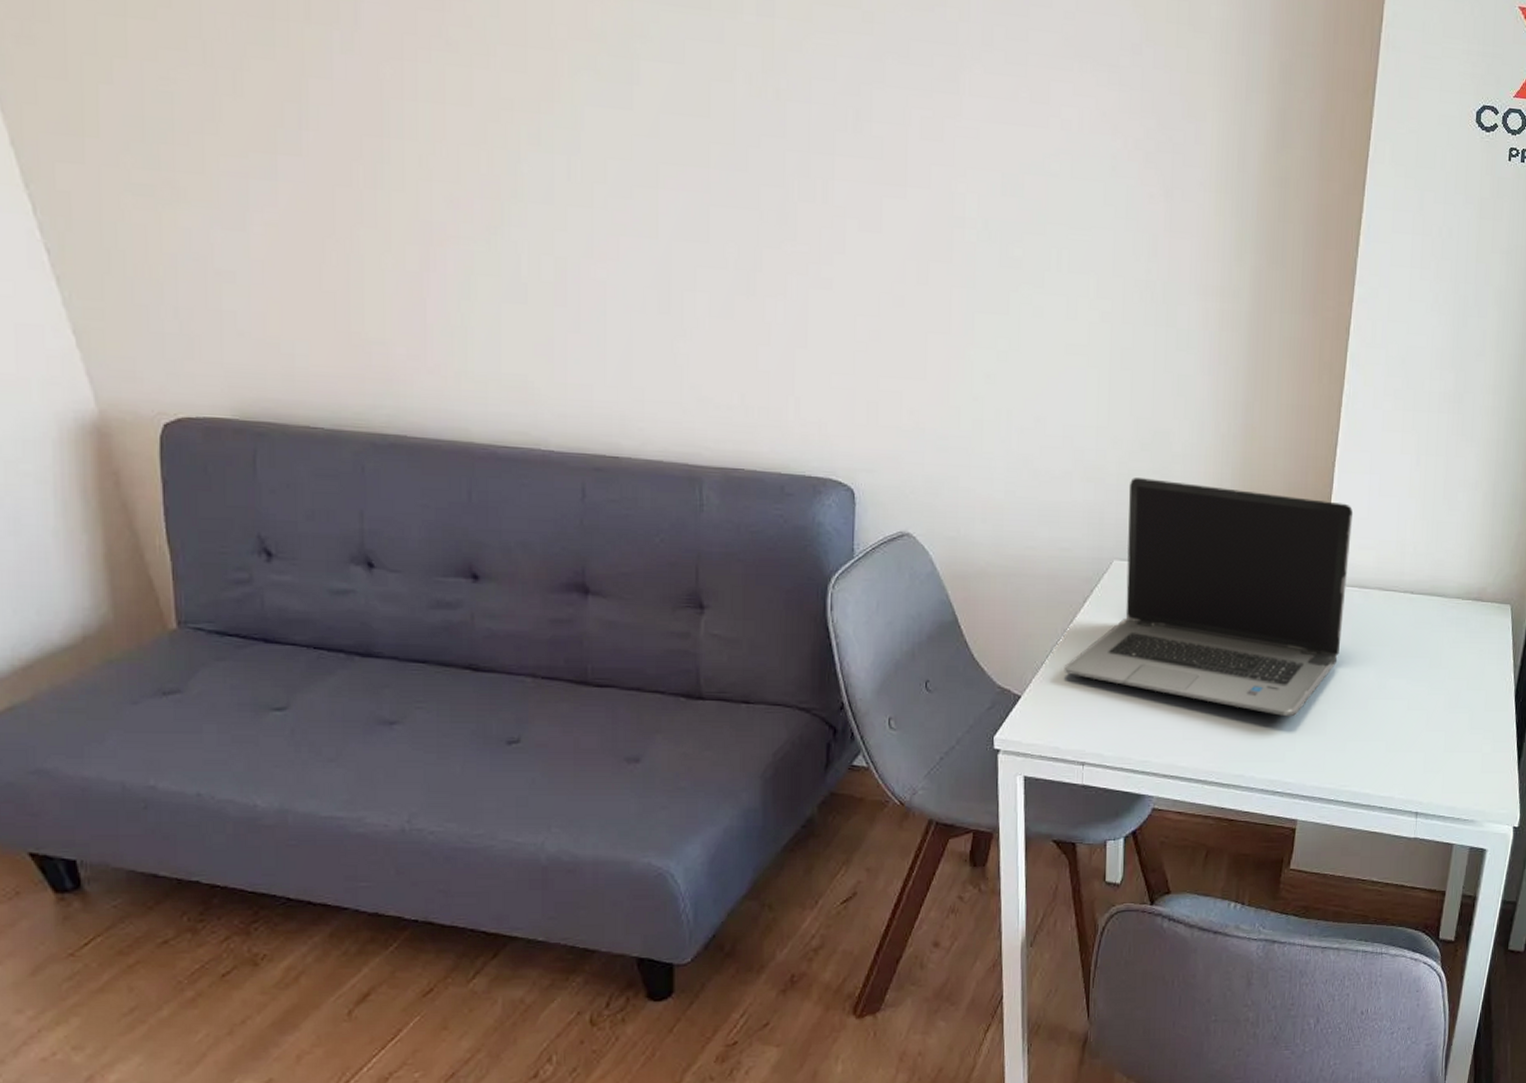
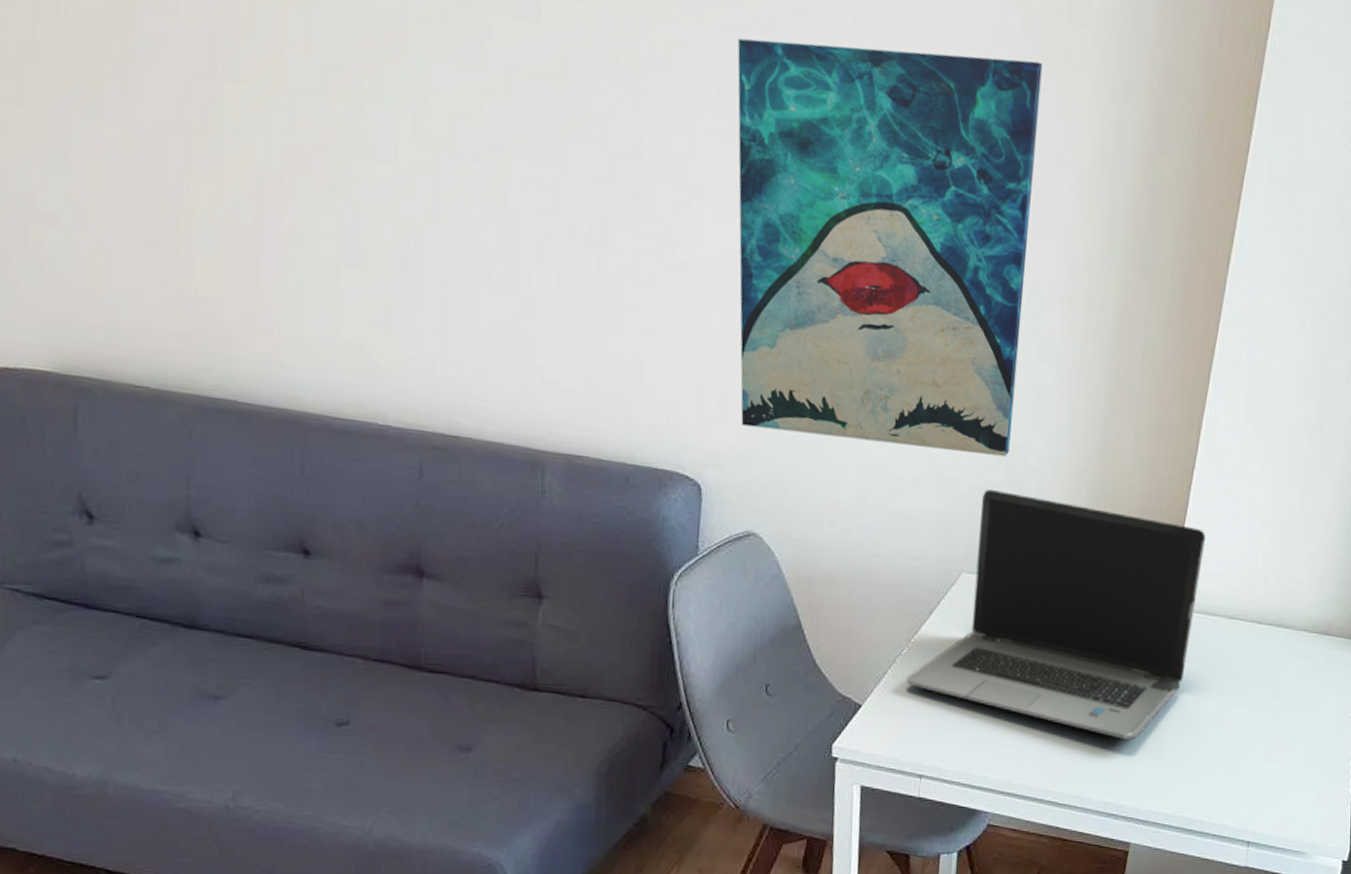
wall art: none [873,66,1165,445] -> present [737,38,1043,456]

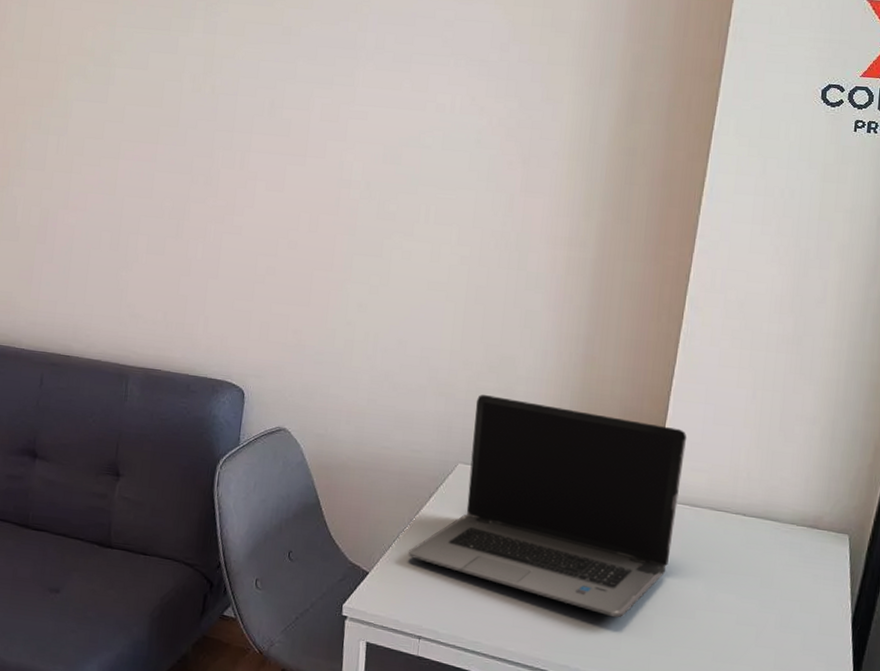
wall art: present [737,38,1043,456] -> none [277,61,529,368]

